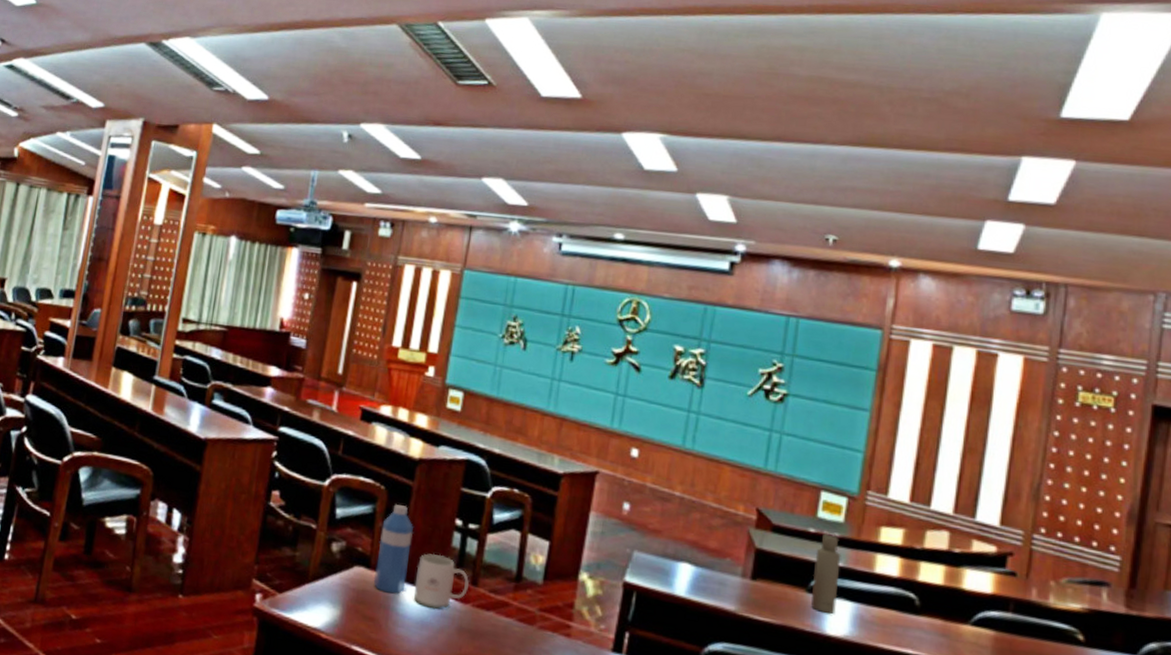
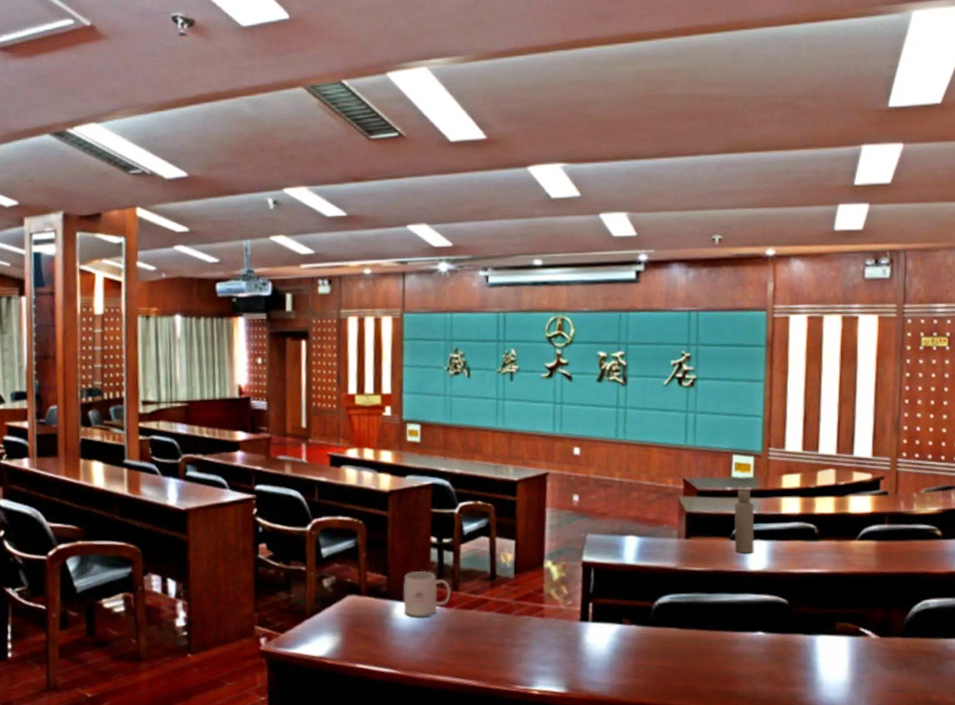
water bottle: present [373,503,415,594] -> none [365,534,395,613]

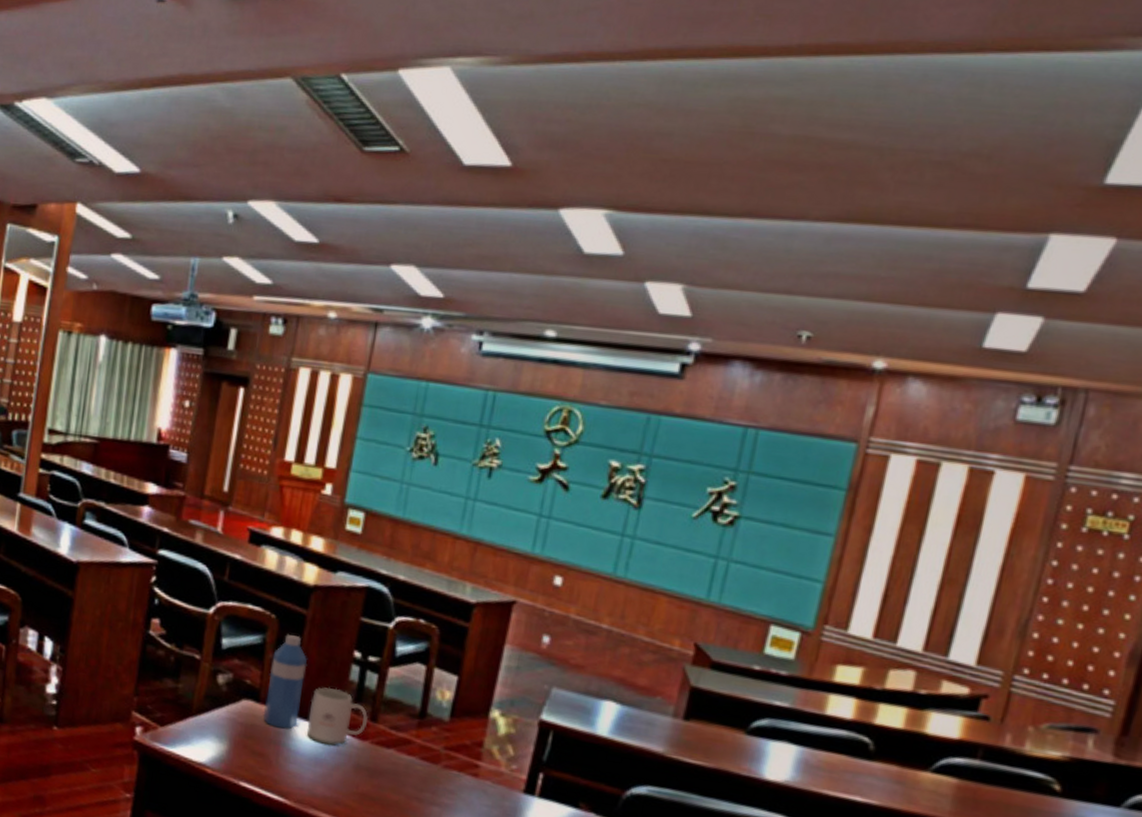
water bottle: none [365,534,395,613] -> present [263,633,308,730]
bottle: present [734,486,755,554] -> none [749,668,788,758]

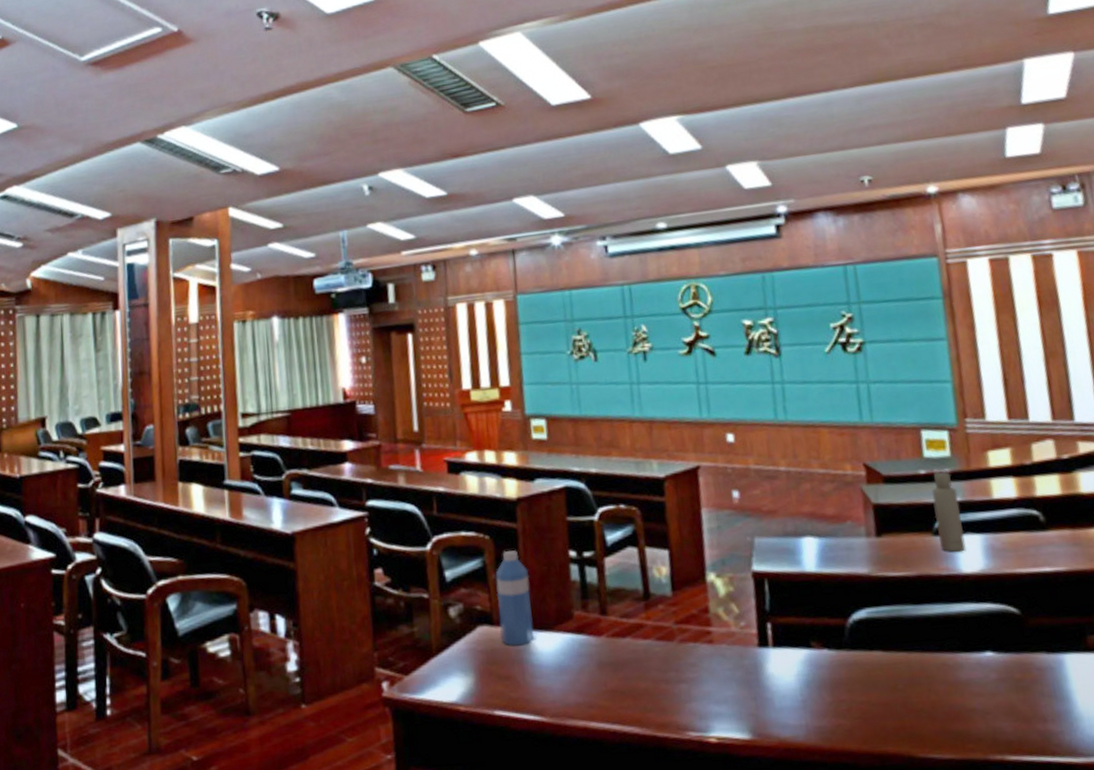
mug: present [307,687,369,746] -> none [541,591,599,651]
bottle: none [749,668,788,758] -> present [931,467,966,552]

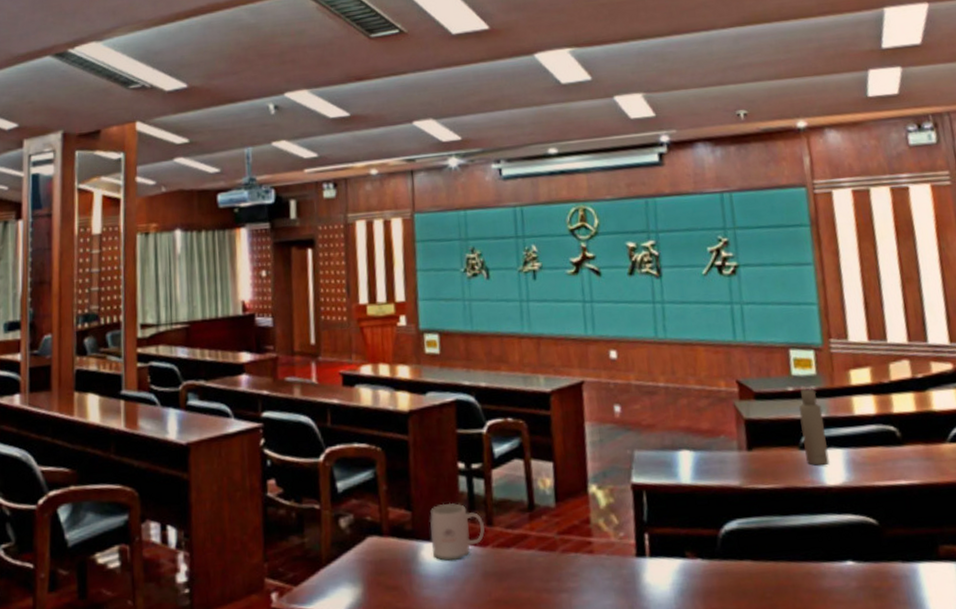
water bottle: present [495,550,534,646] -> none [386,462,422,557]
mug: none [541,591,599,651] -> present [429,502,485,562]

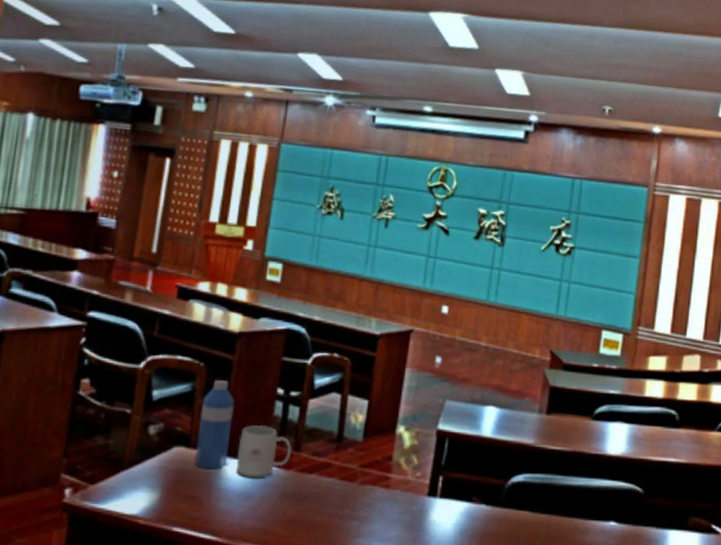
water bottle: none [386,462,422,557] -> present [194,379,236,470]
bottle: present [798,385,830,466] -> none [595,364,619,436]

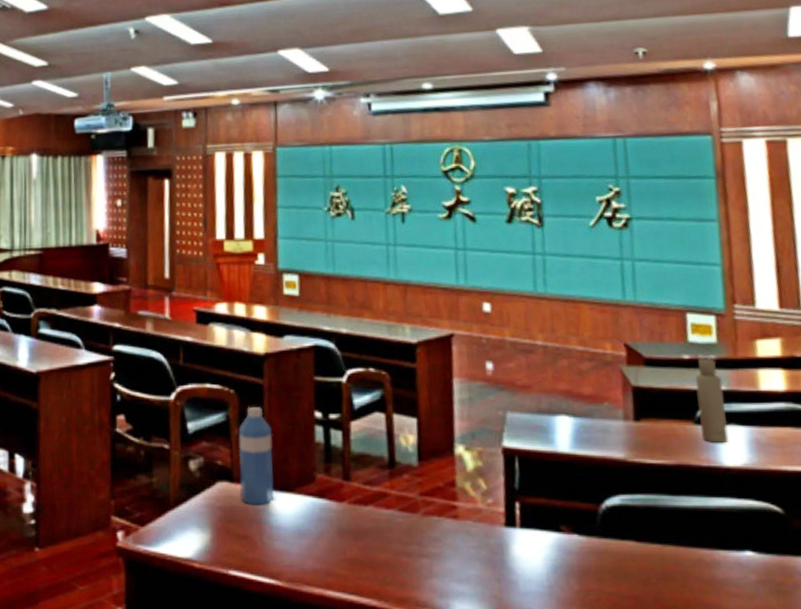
mug: present [236,424,293,480] -> none [282,453,342,515]
bottle: none [595,364,619,436] -> present [695,353,729,443]

